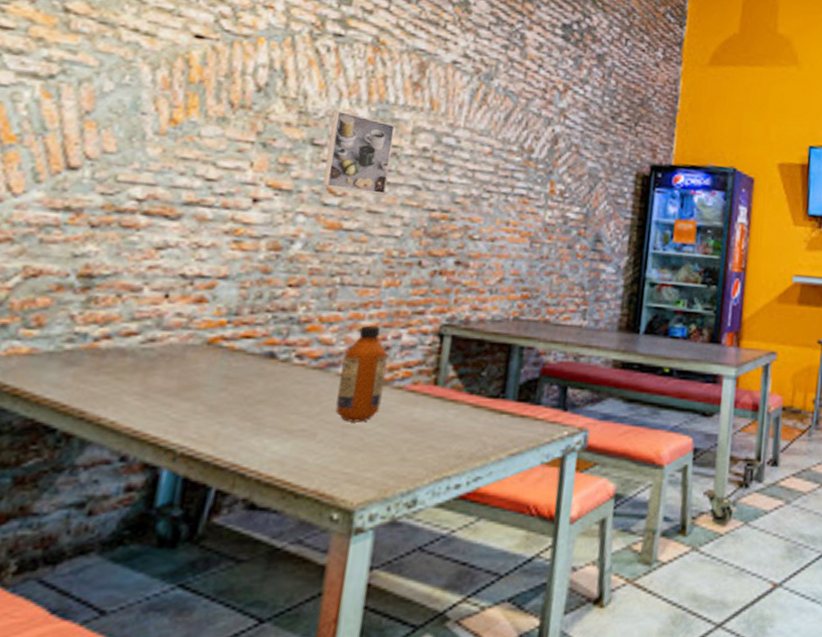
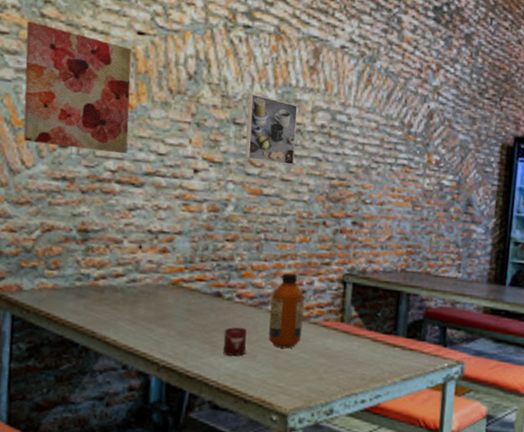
wall art: none [14,16,184,179] -> present [23,21,131,154]
cup: none [271,397,307,437] -> present [223,327,247,357]

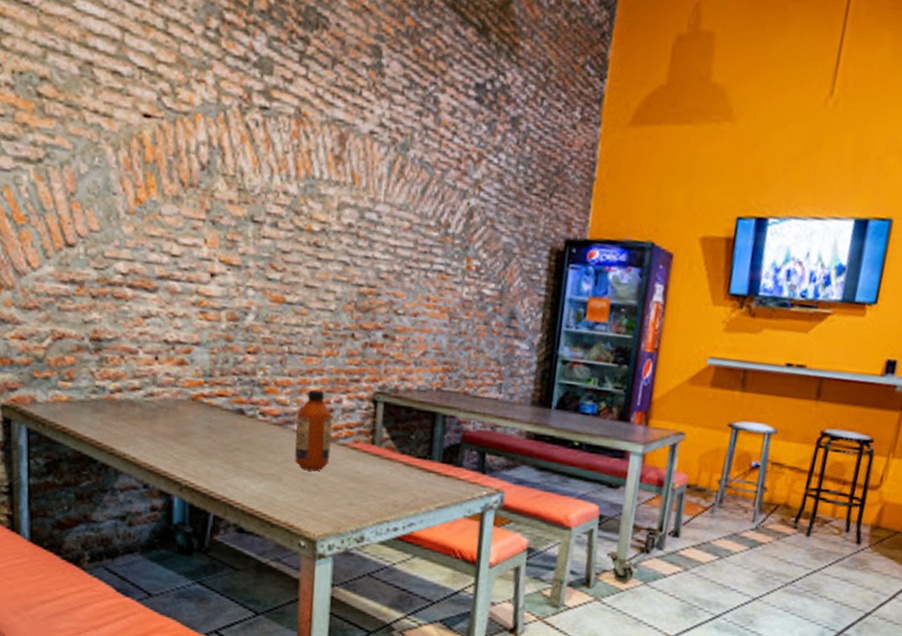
wall art: present [23,21,131,154] -> none [23,101,139,255]
cup: present [223,327,247,357] -> none [247,447,272,478]
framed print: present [244,93,298,166] -> none [265,186,322,271]

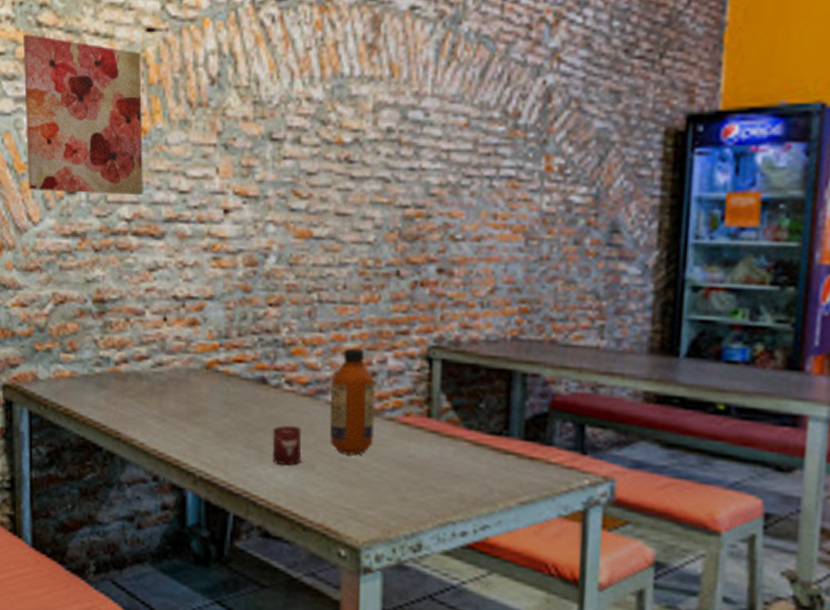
wall art: none [23,101,139,255] -> present [23,34,143,196]
cup: none [247,447,272,478] -> present [272,425,302,466]

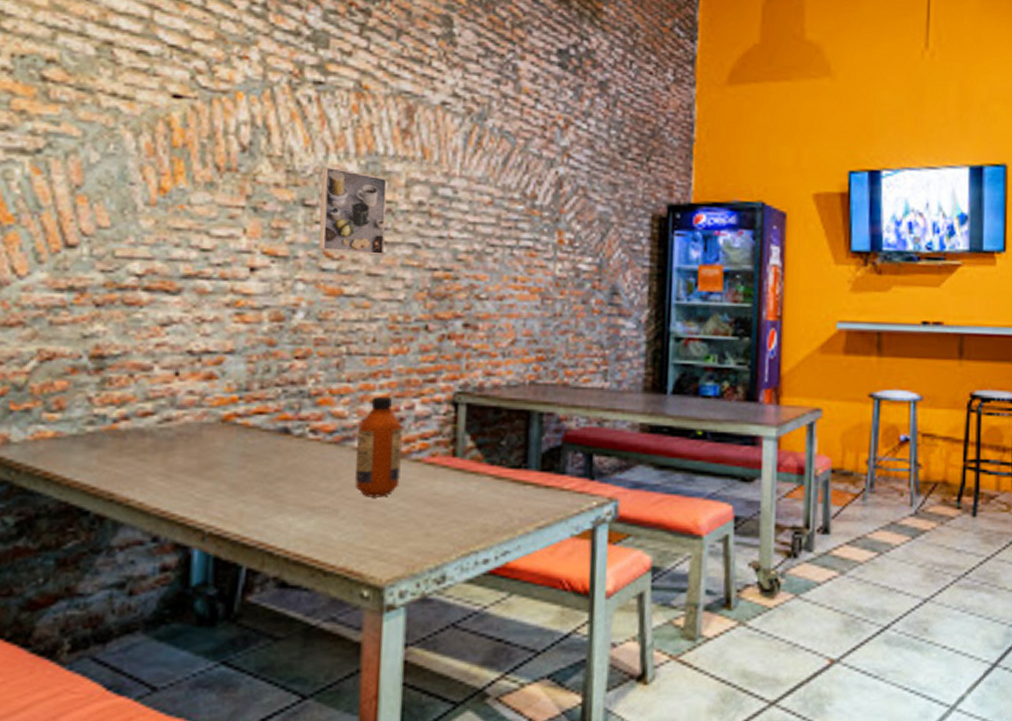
wall art: present [23,34,143,196] -> none [14,86,164,252]
cup: present [272,425,302,466] -> none [293,474,325,514]
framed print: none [286,94,354,193] -> present [318,166,387,256]

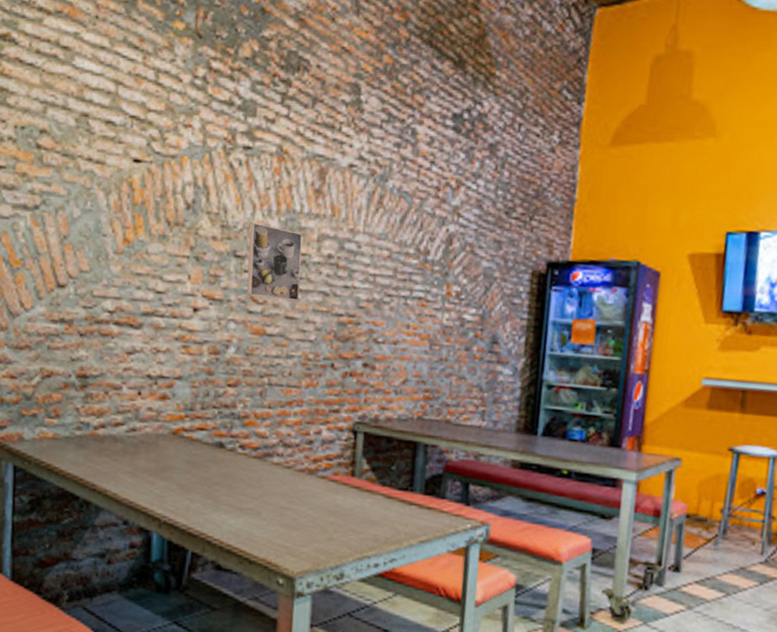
bottle: present [355,396,403,498] -> none [273,421,312,505]

